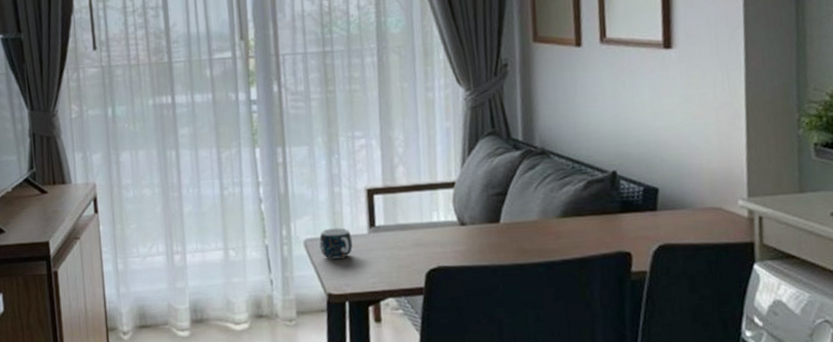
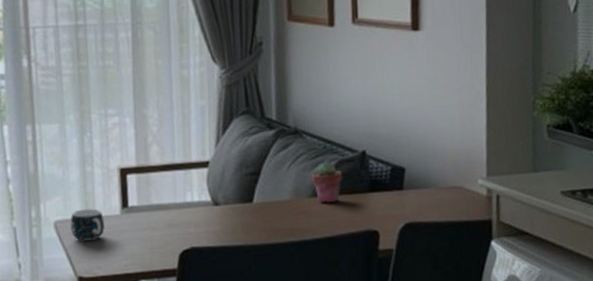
potted succulent: none [559,183,593,225] -> present [311,162,343,204]

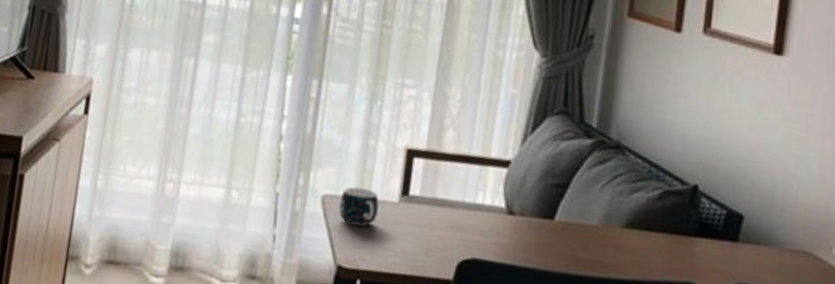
potted succulent: present [311,162,343,204] -> none [628,189,667,241]

